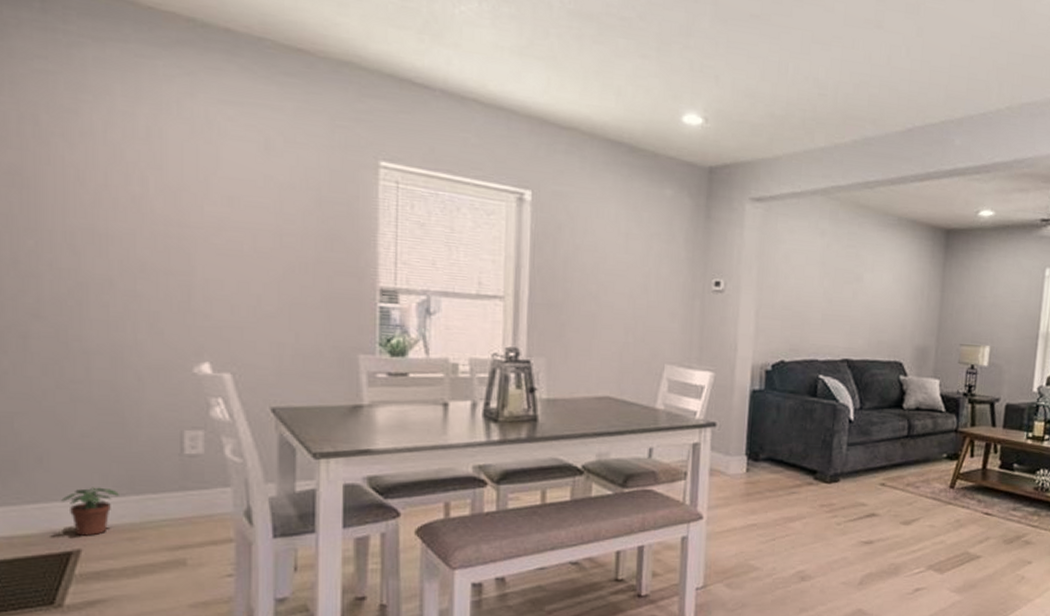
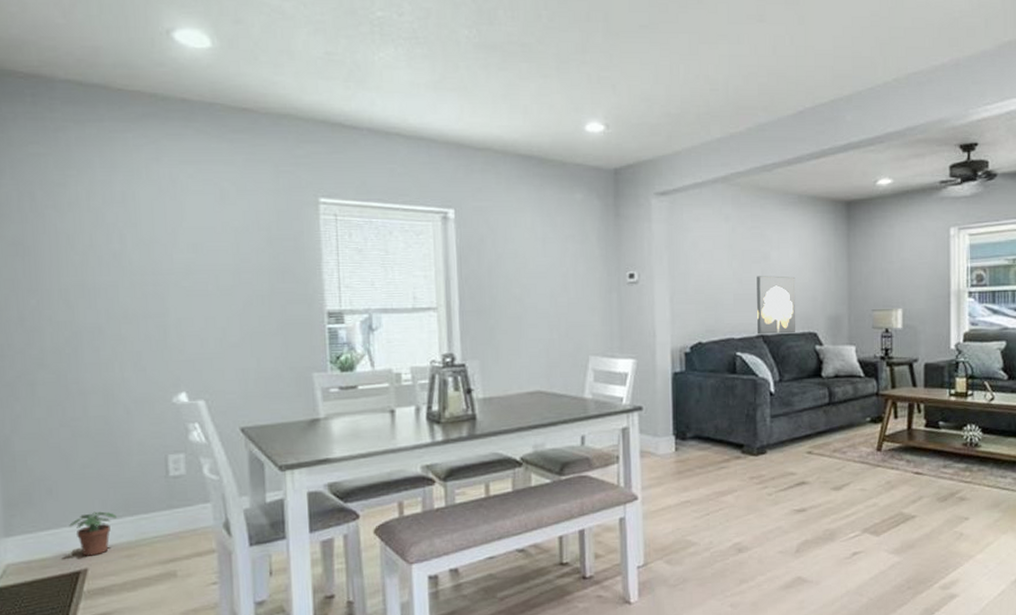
wall art: none [843,297,887,361] -> present [757,276,796,334]

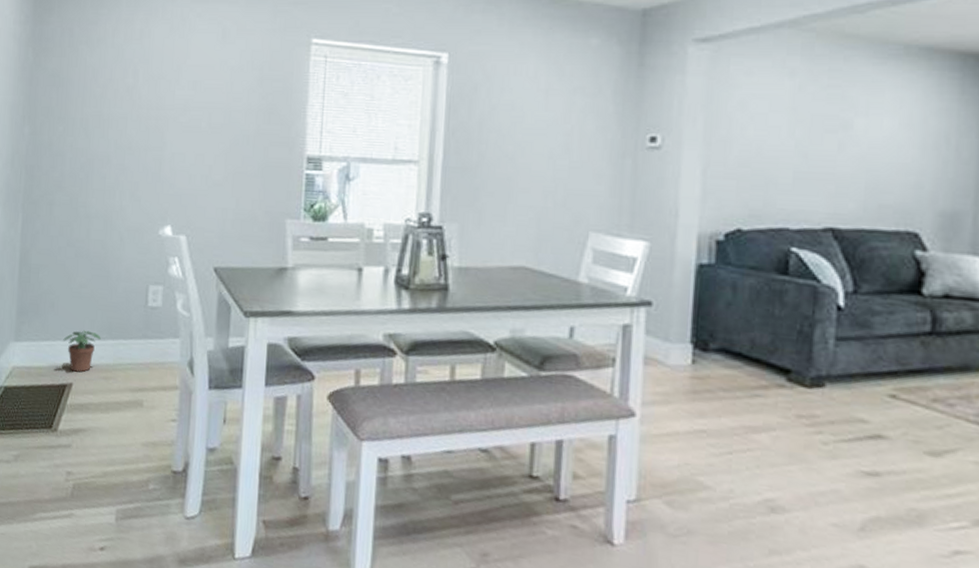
wall art: present [757,276,796,334] -> none [825,150,891,230]

